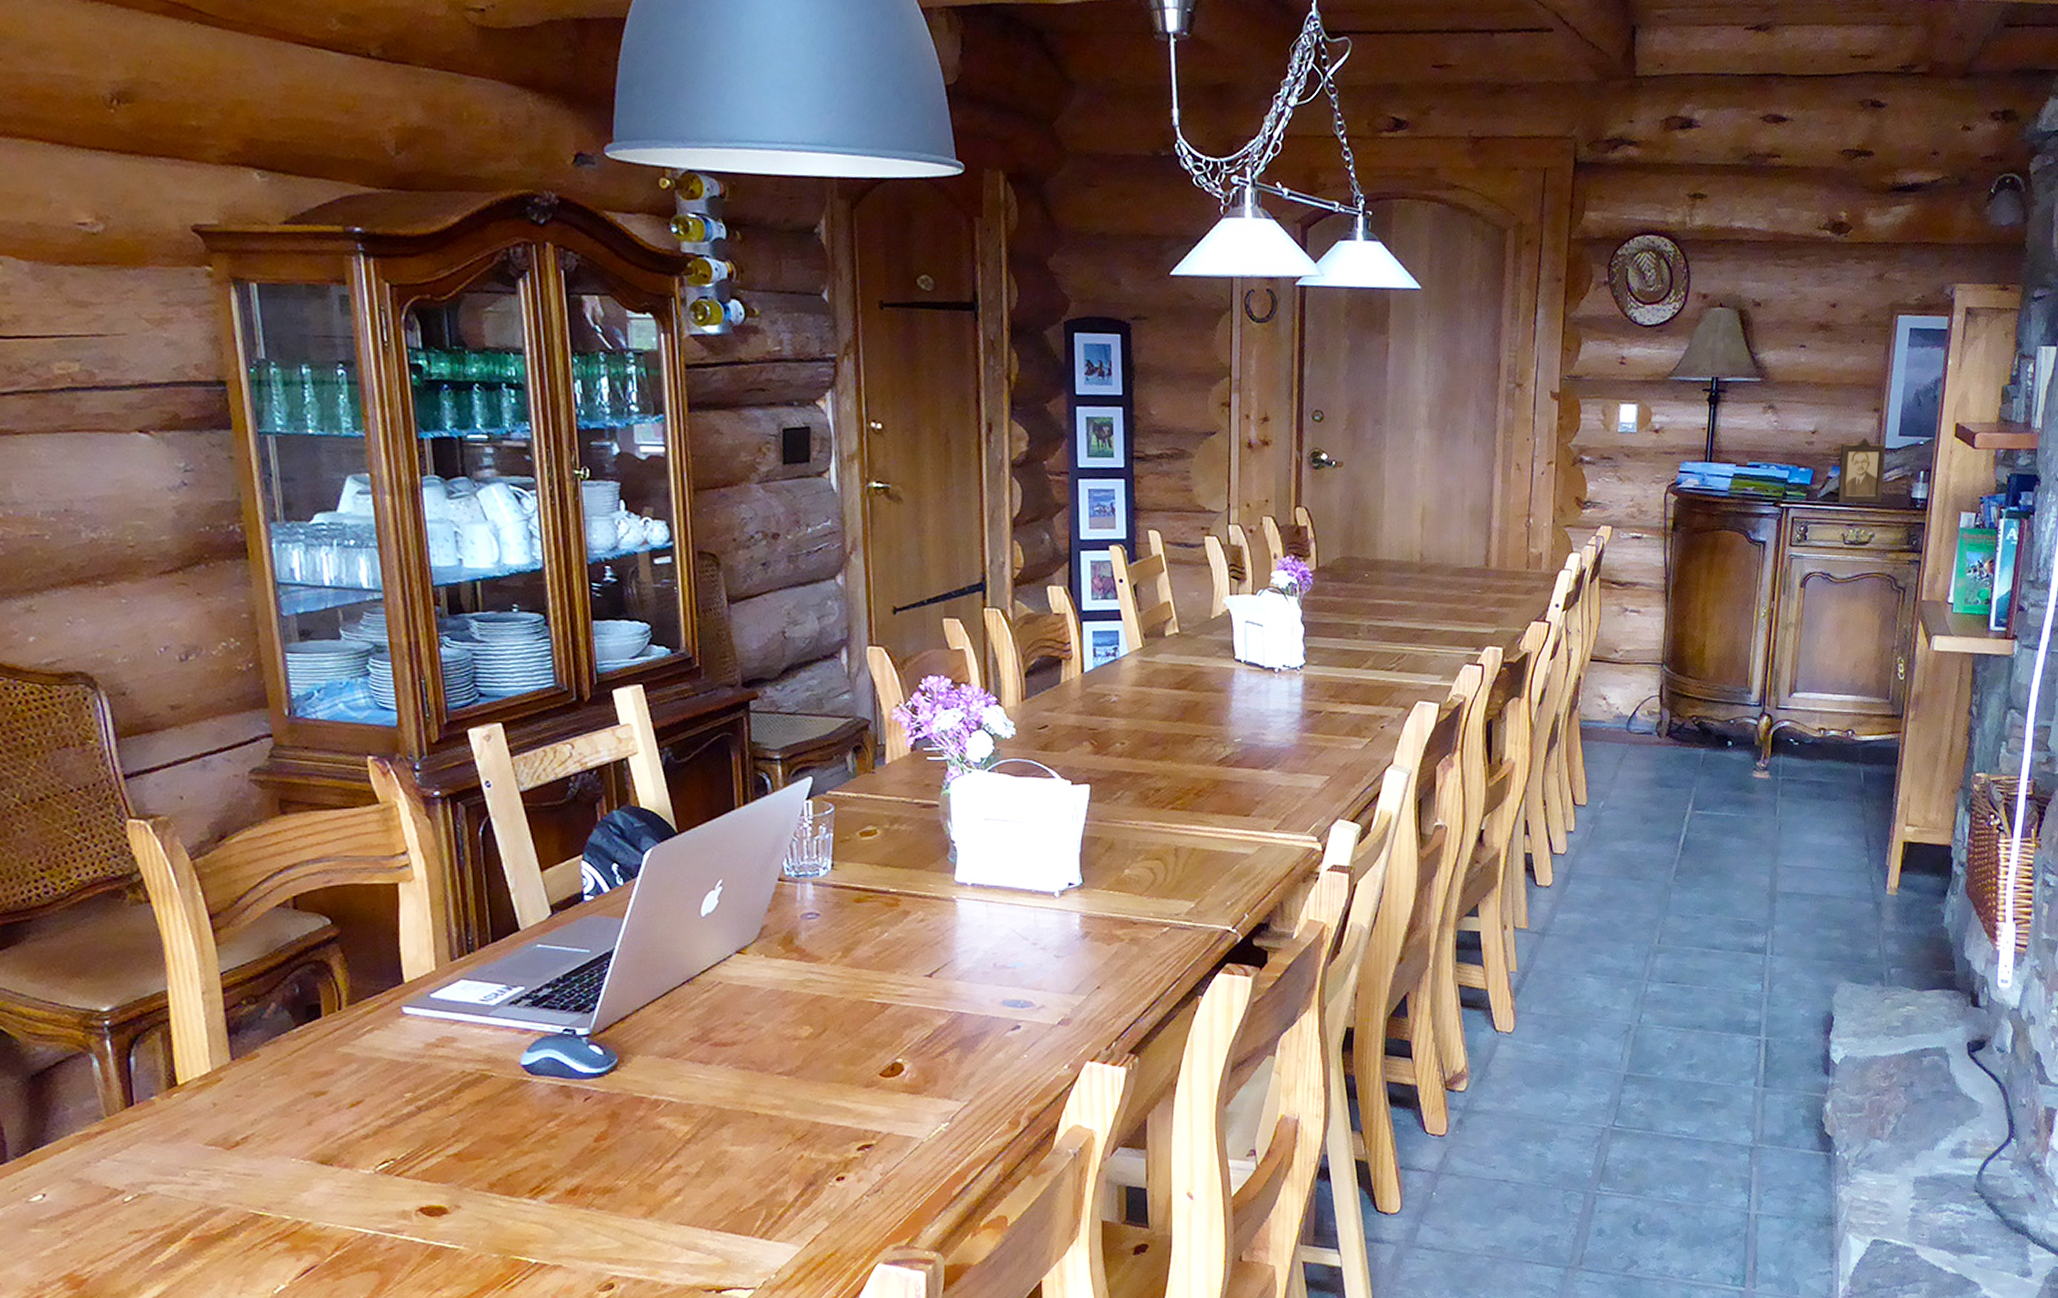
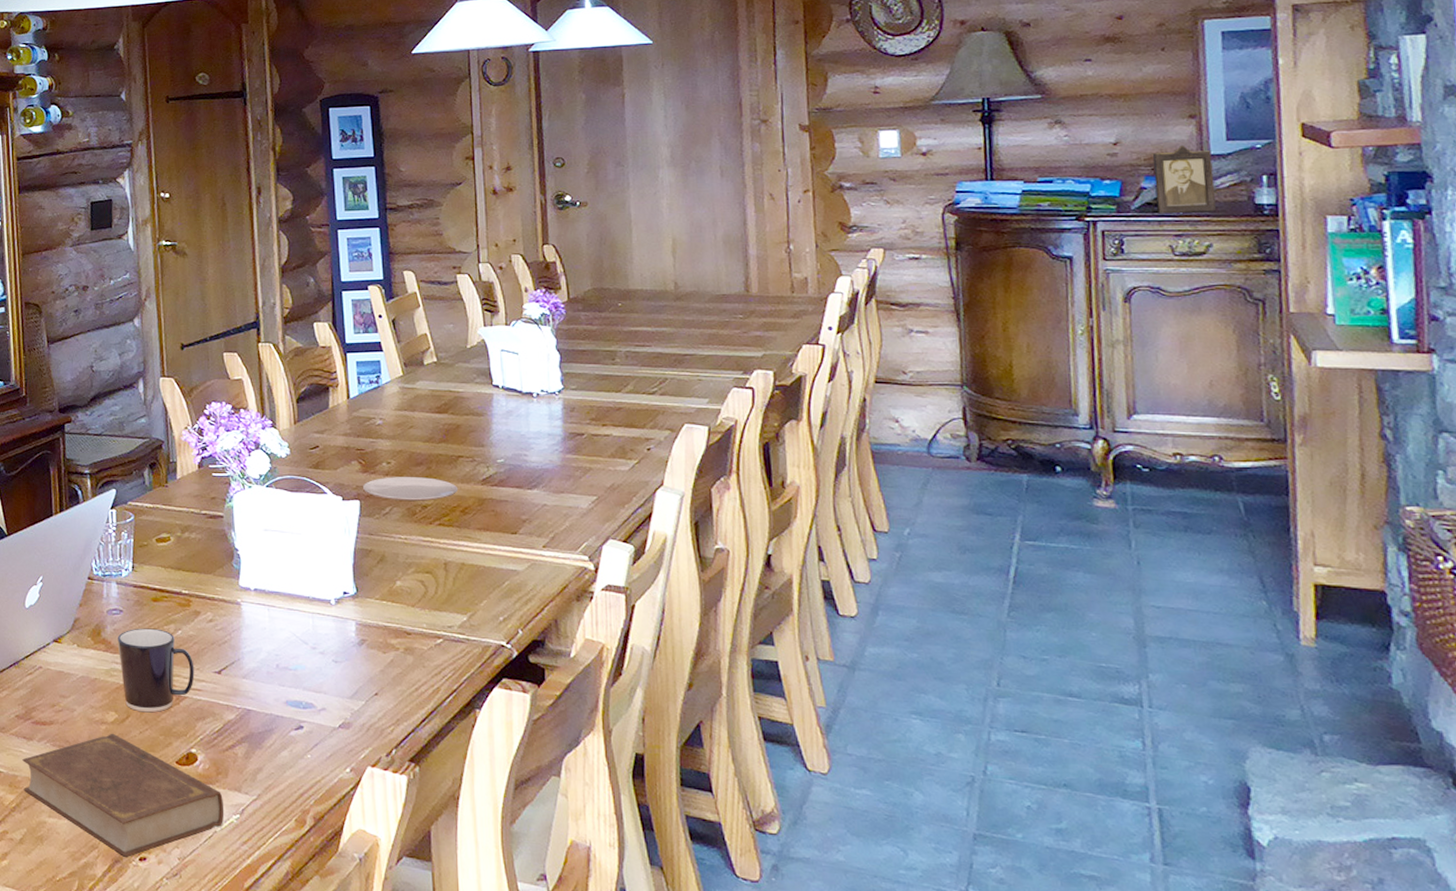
book: none [699,1049,933,1179] -> present [22,733,225,857]
mug: none [813,932,902,1024] -> present [117,628,195,713]
plate: none [1093,758,1194,785] -> present [362,477,459,502]

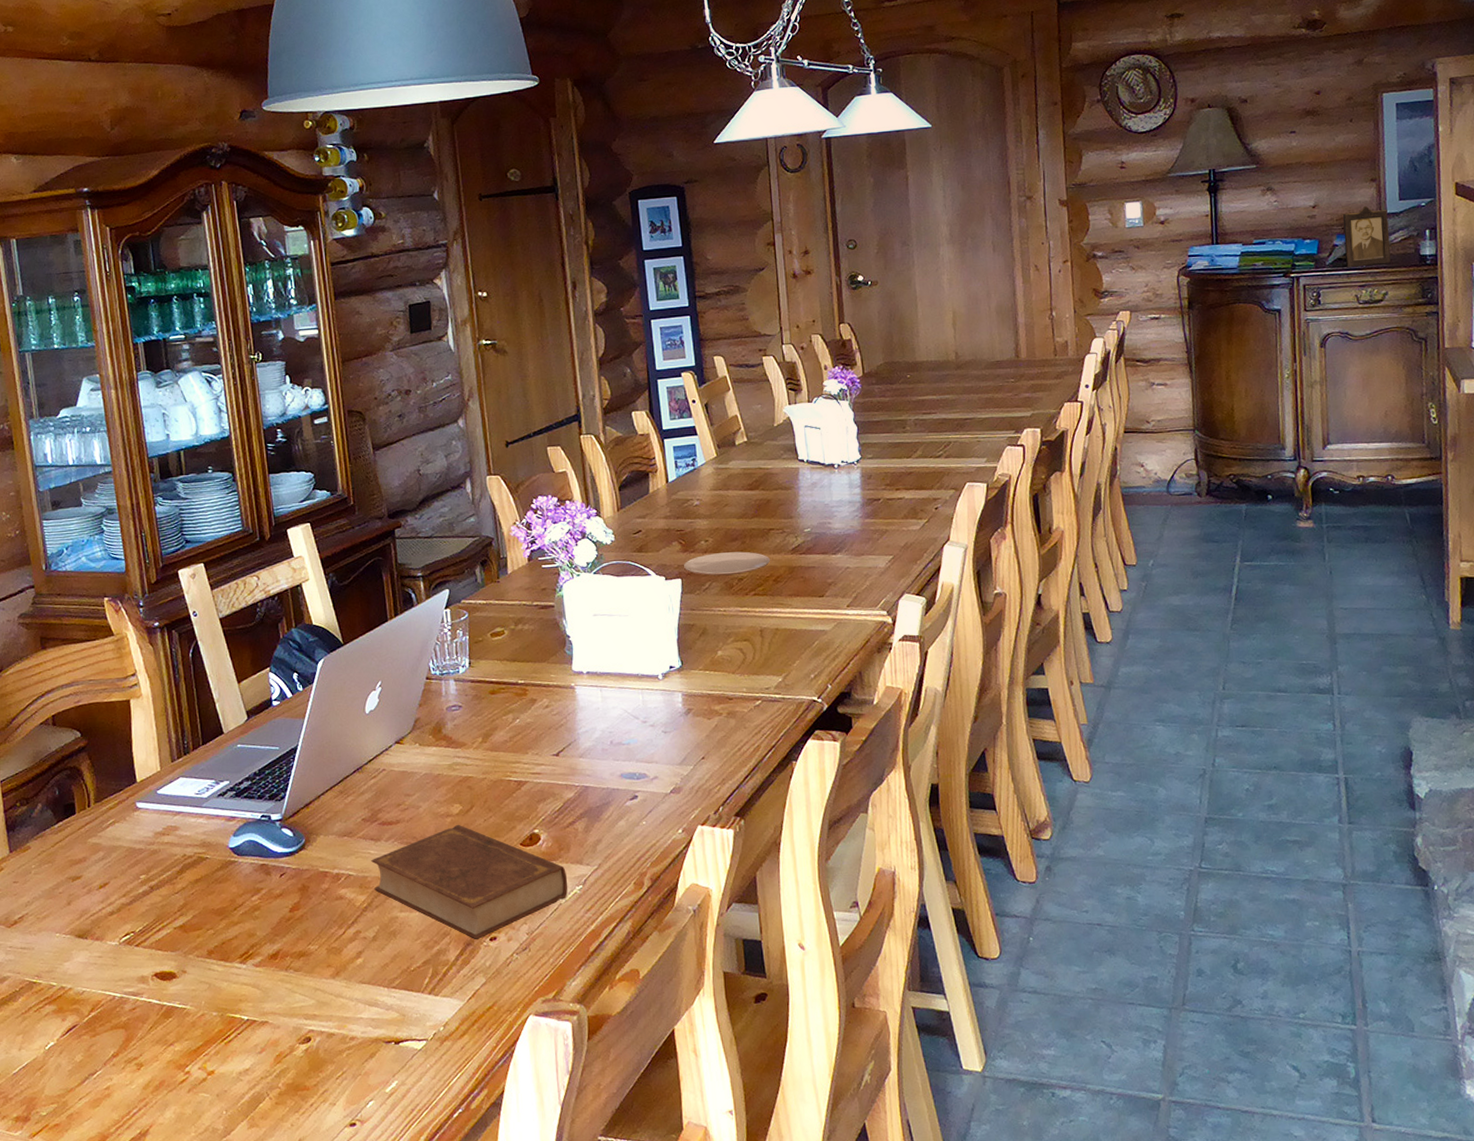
mug: present [117,628,195,713] -> none [458,720,534,801]

